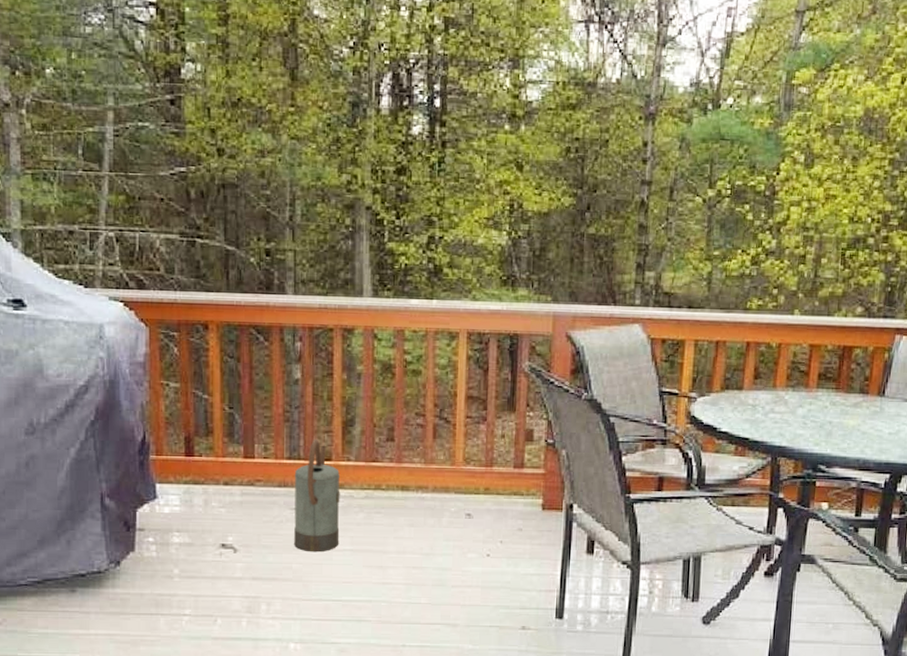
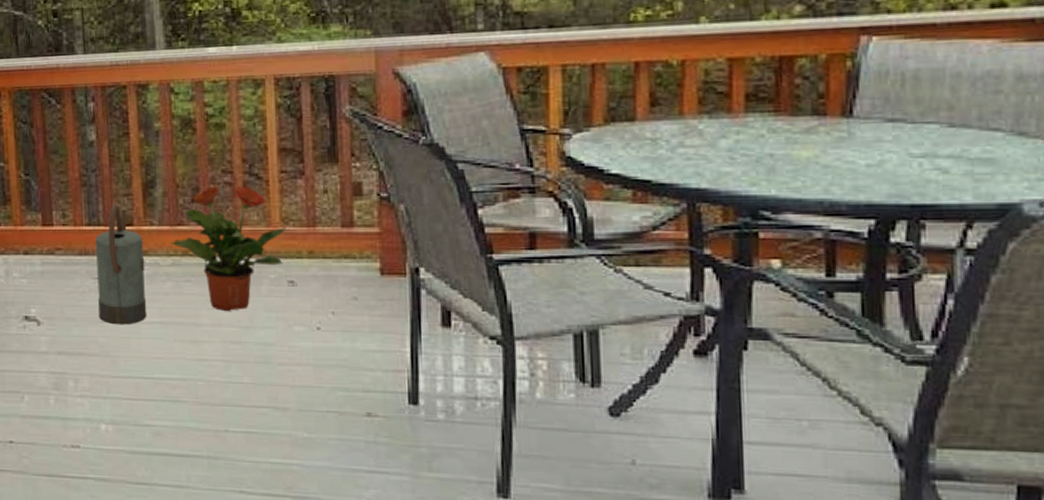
potted plant: none [365,426,468,540] -> present [170,184,286,311]

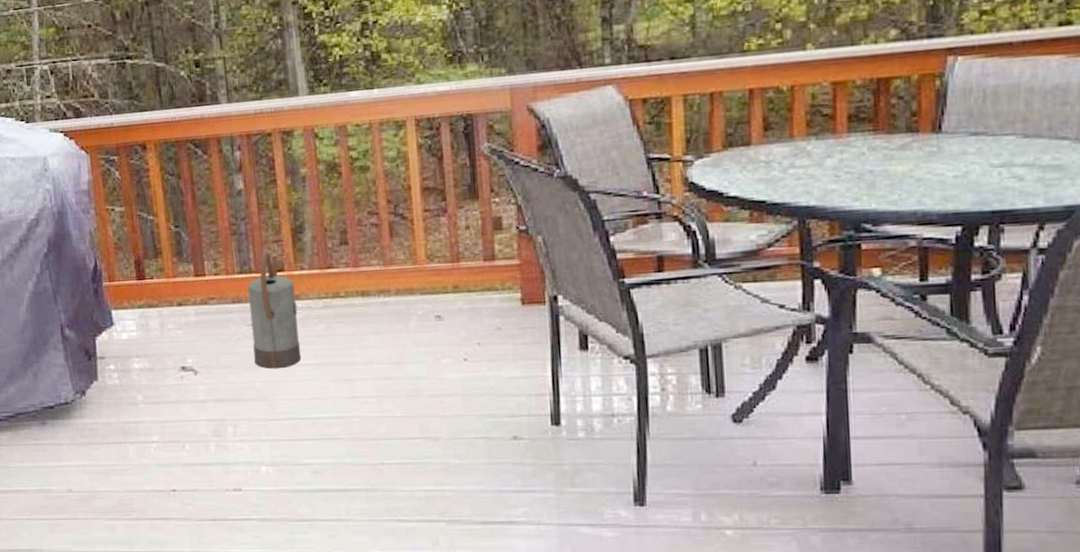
potted plant: present [170,184,286,311] -> none [321,225,432,349]

